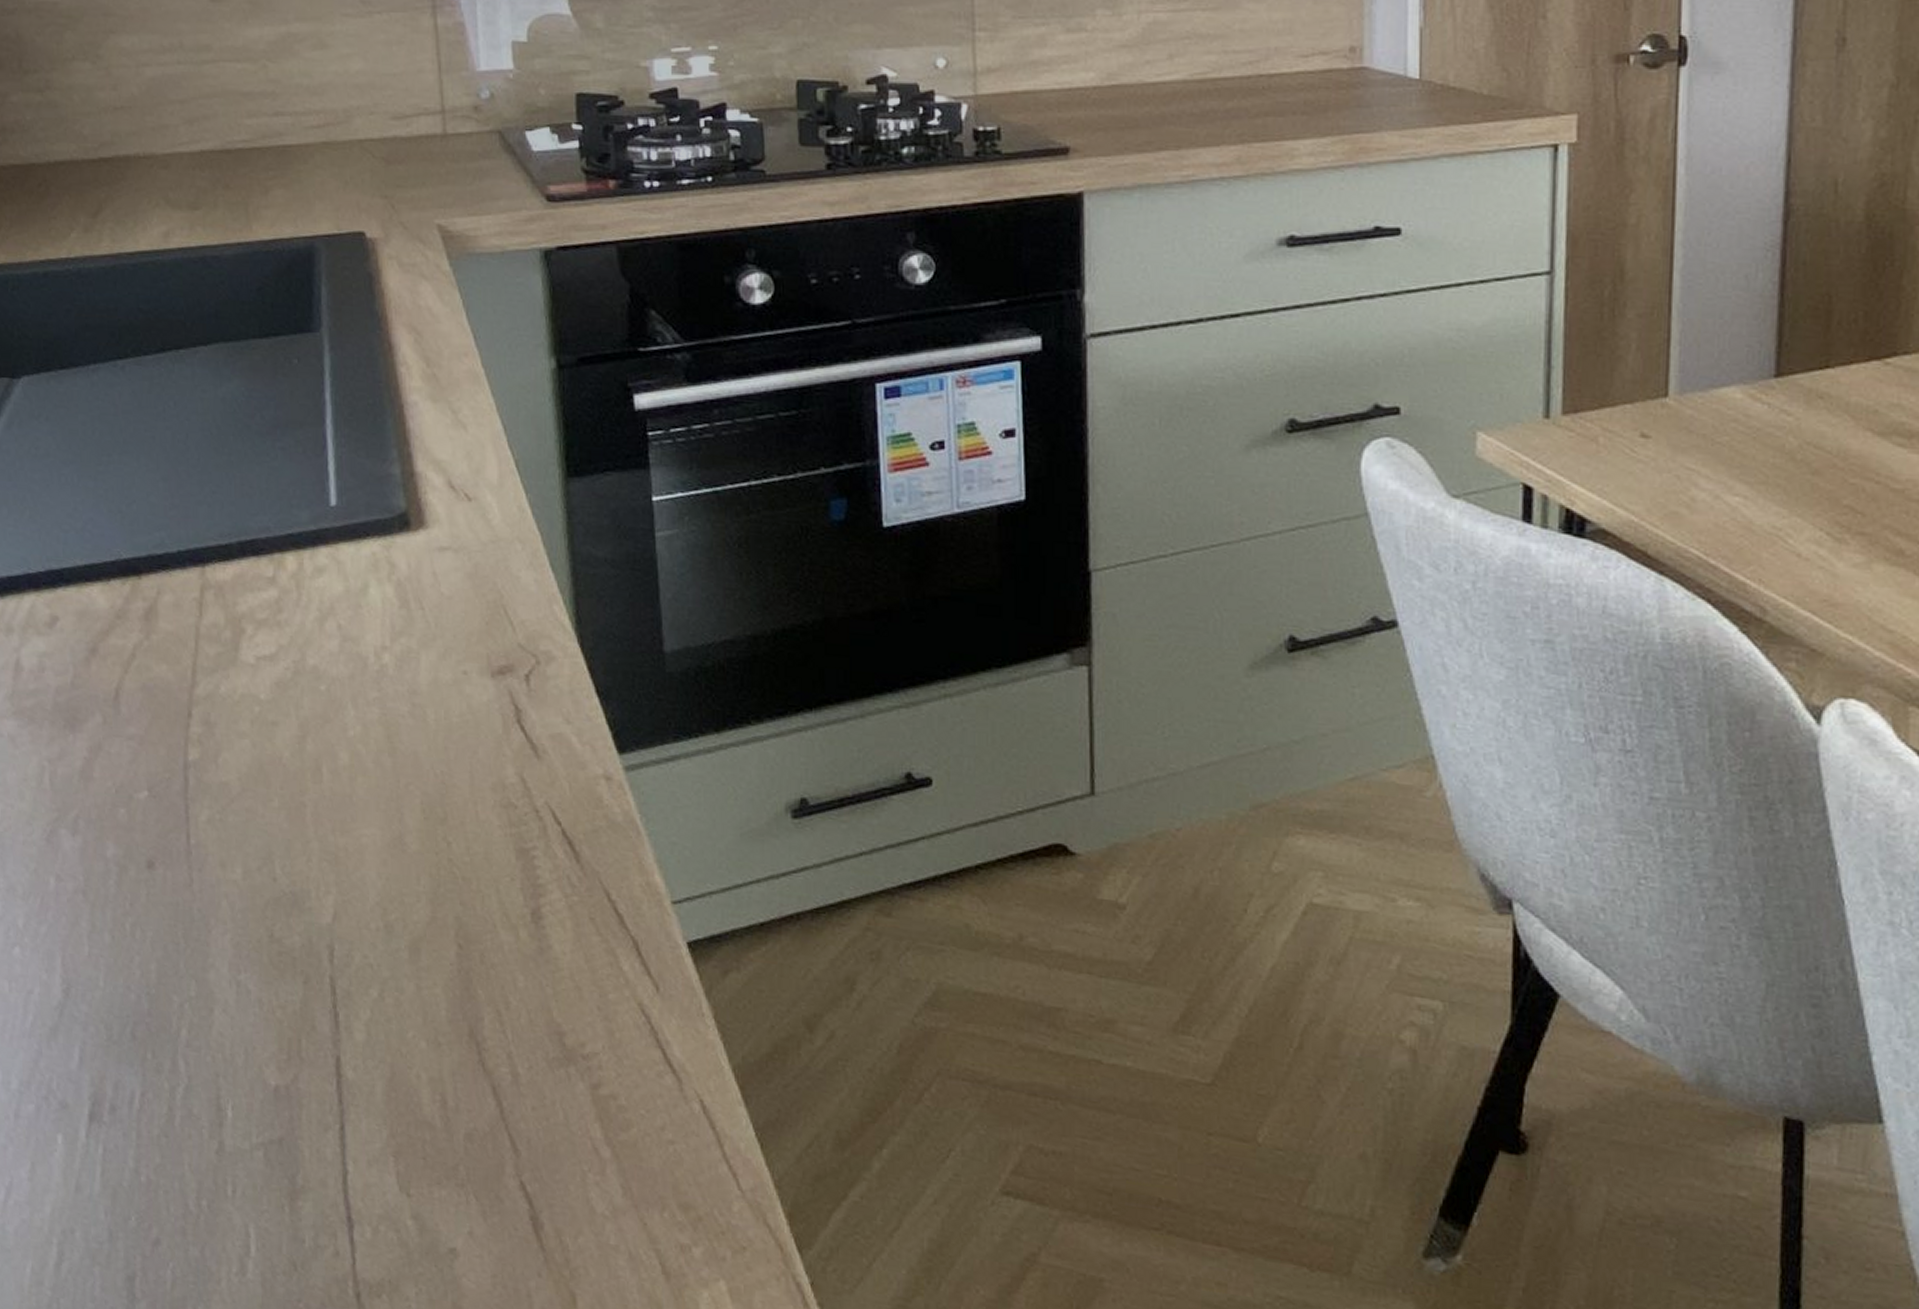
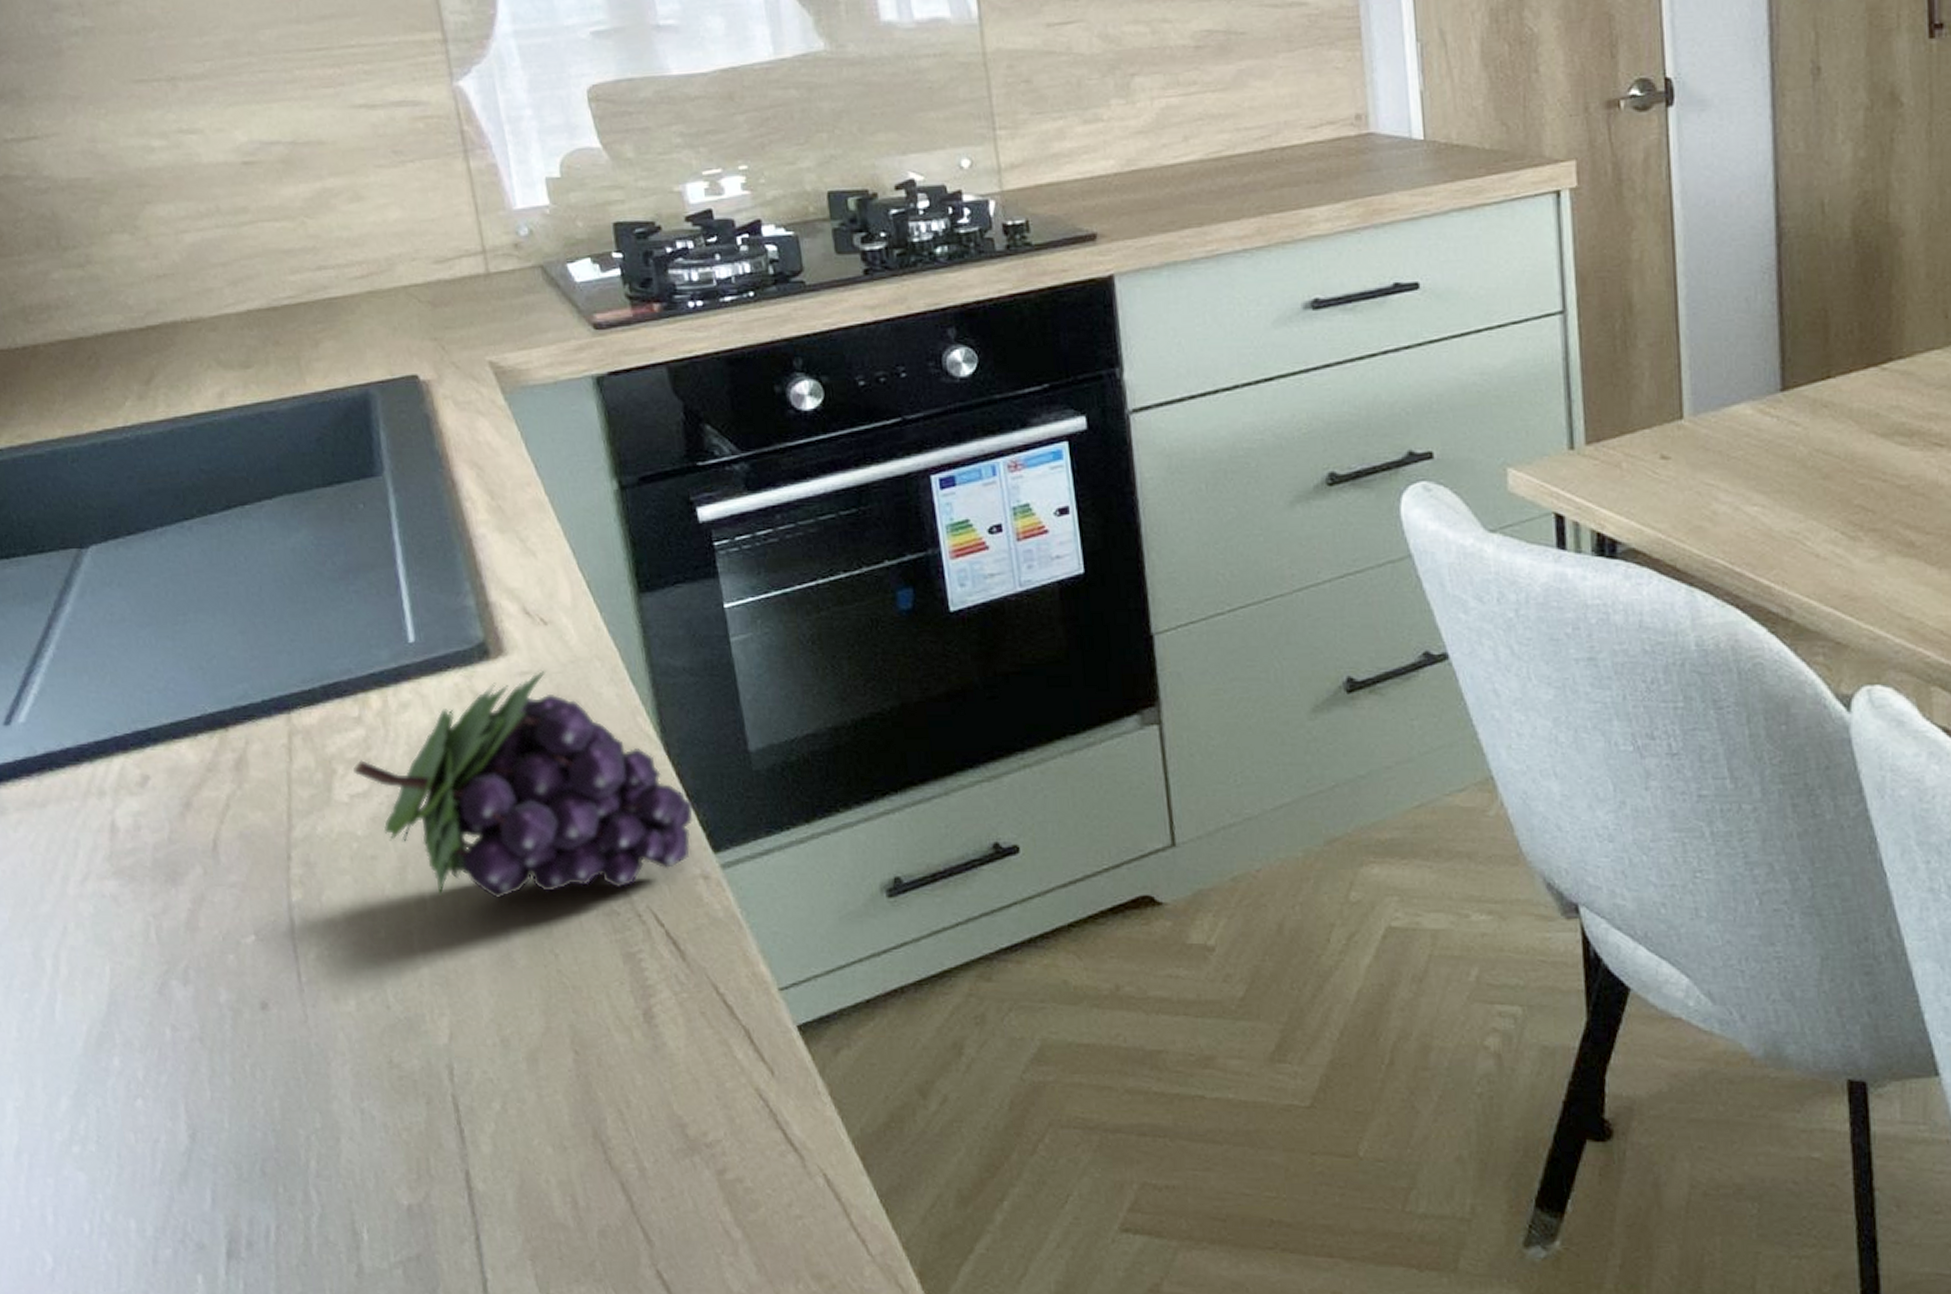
fruit: none [263,548,602,781] -> present [353,671,694,898]

